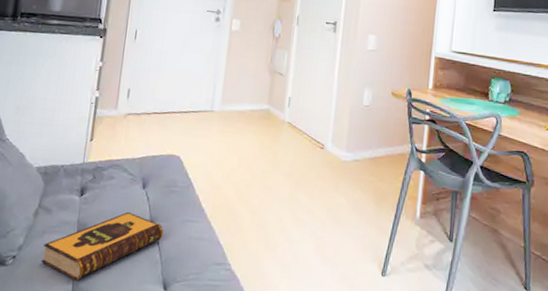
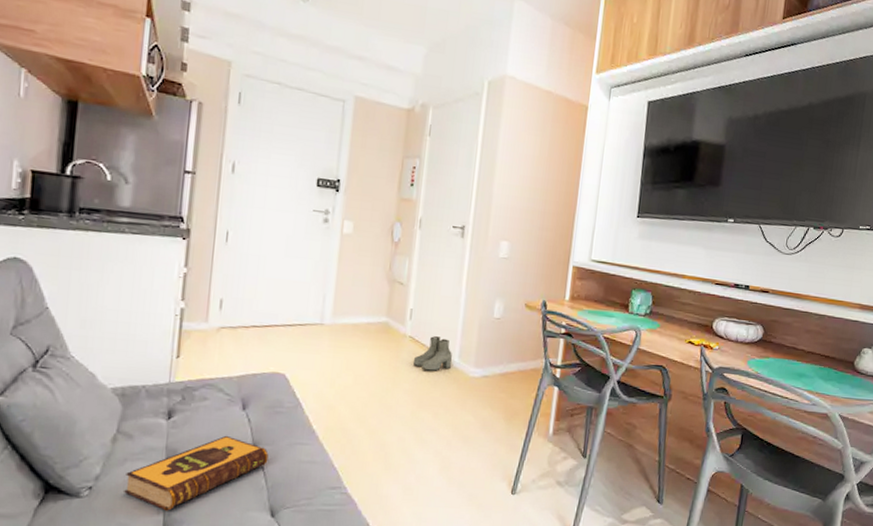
boots: none [290,122,326,155] -> present [412,336,452,371]

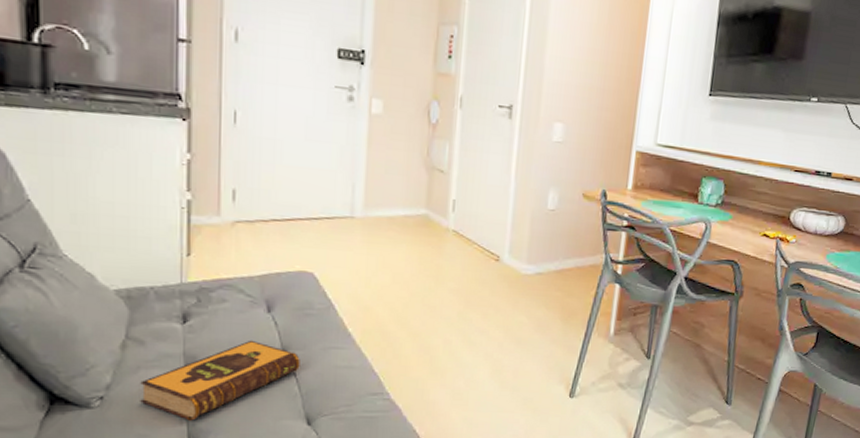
boots: present [412,336,452,371] -> none [457,230,502,269]

